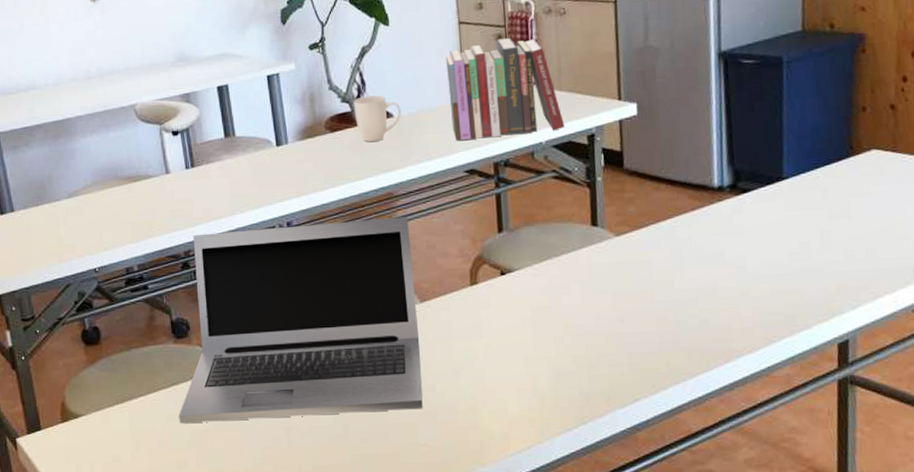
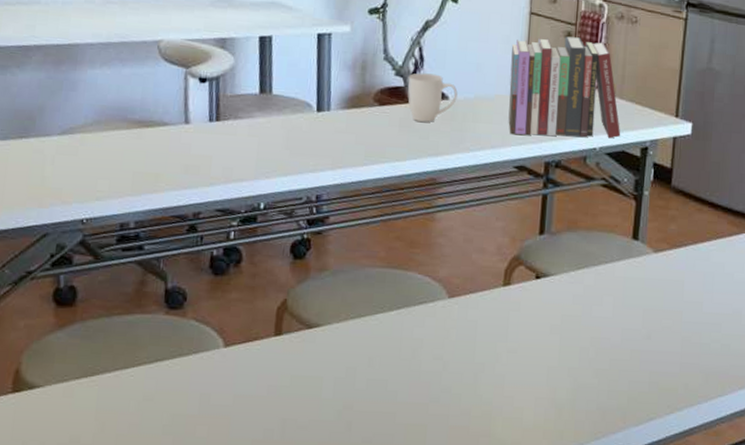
laptop: present [179,217,423,423] -> none [158,196,449,411]

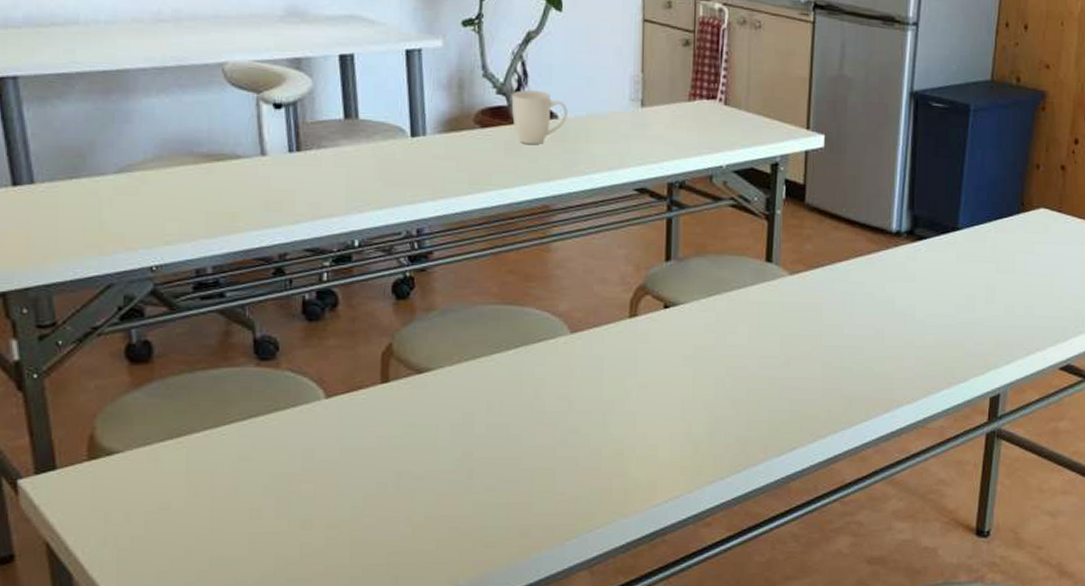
books: present [508,36,621,139] -> none [624,44,749,155]

